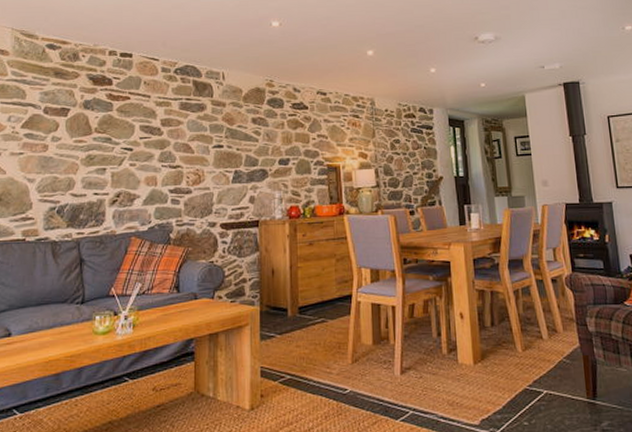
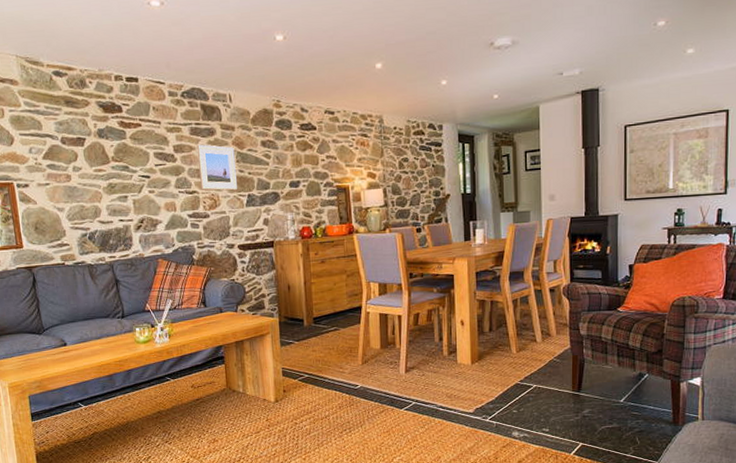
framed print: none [185,119,224,166] -> present [196,144,237,191]

